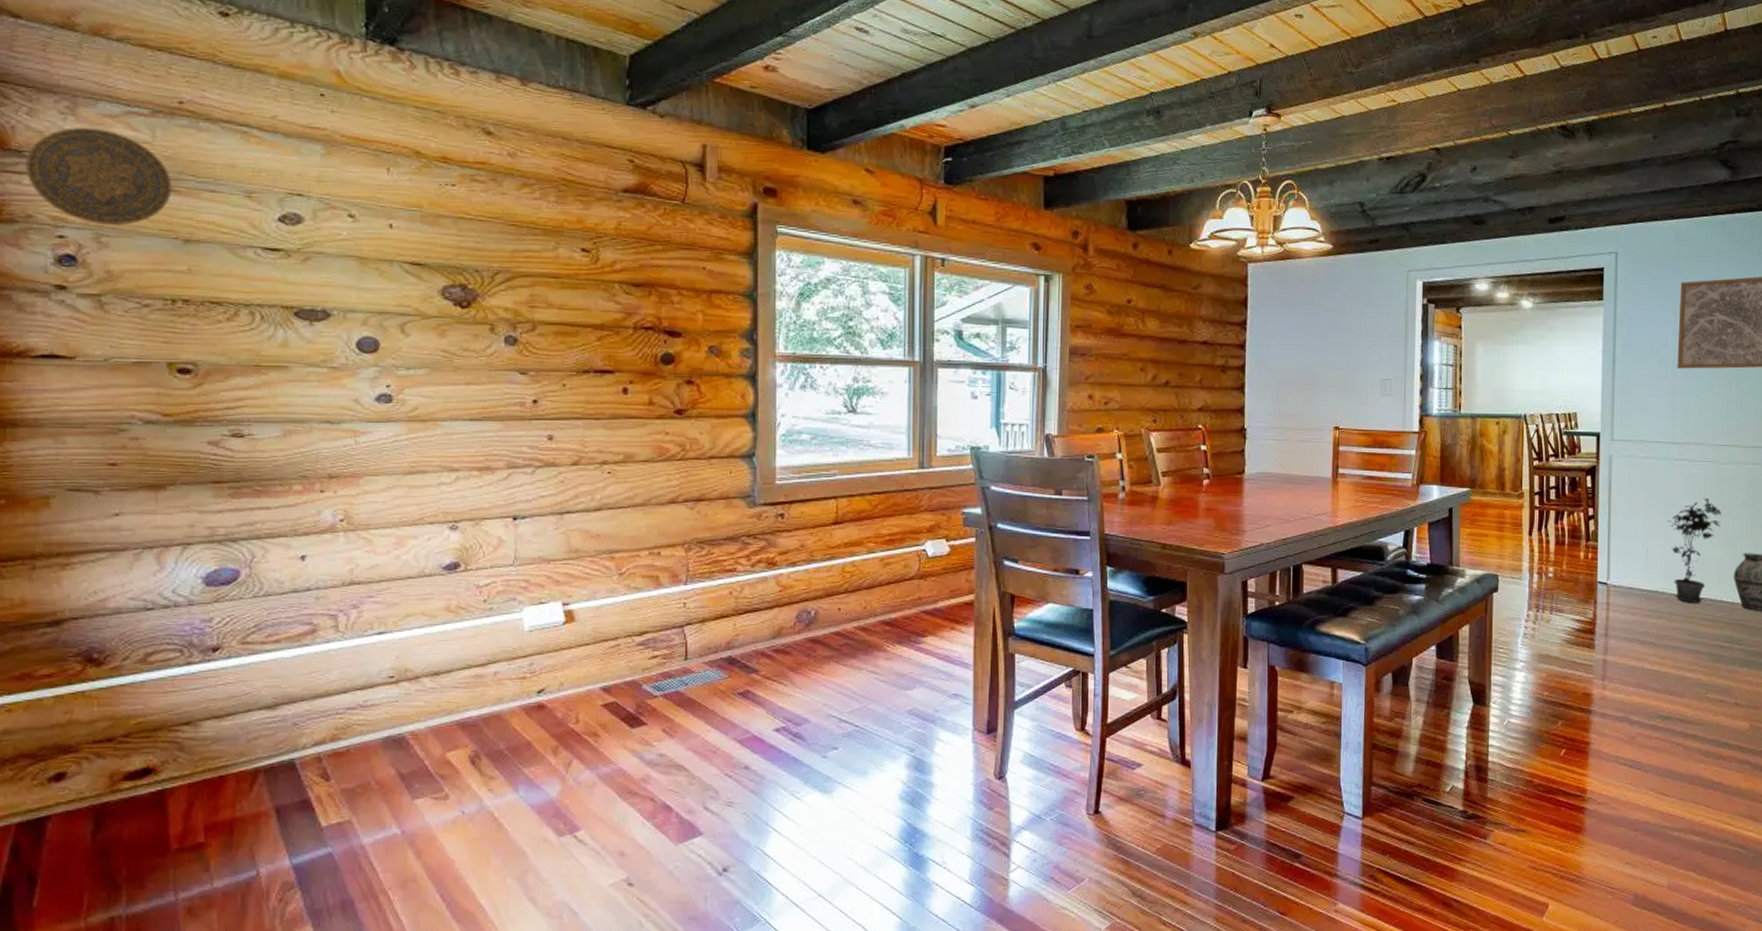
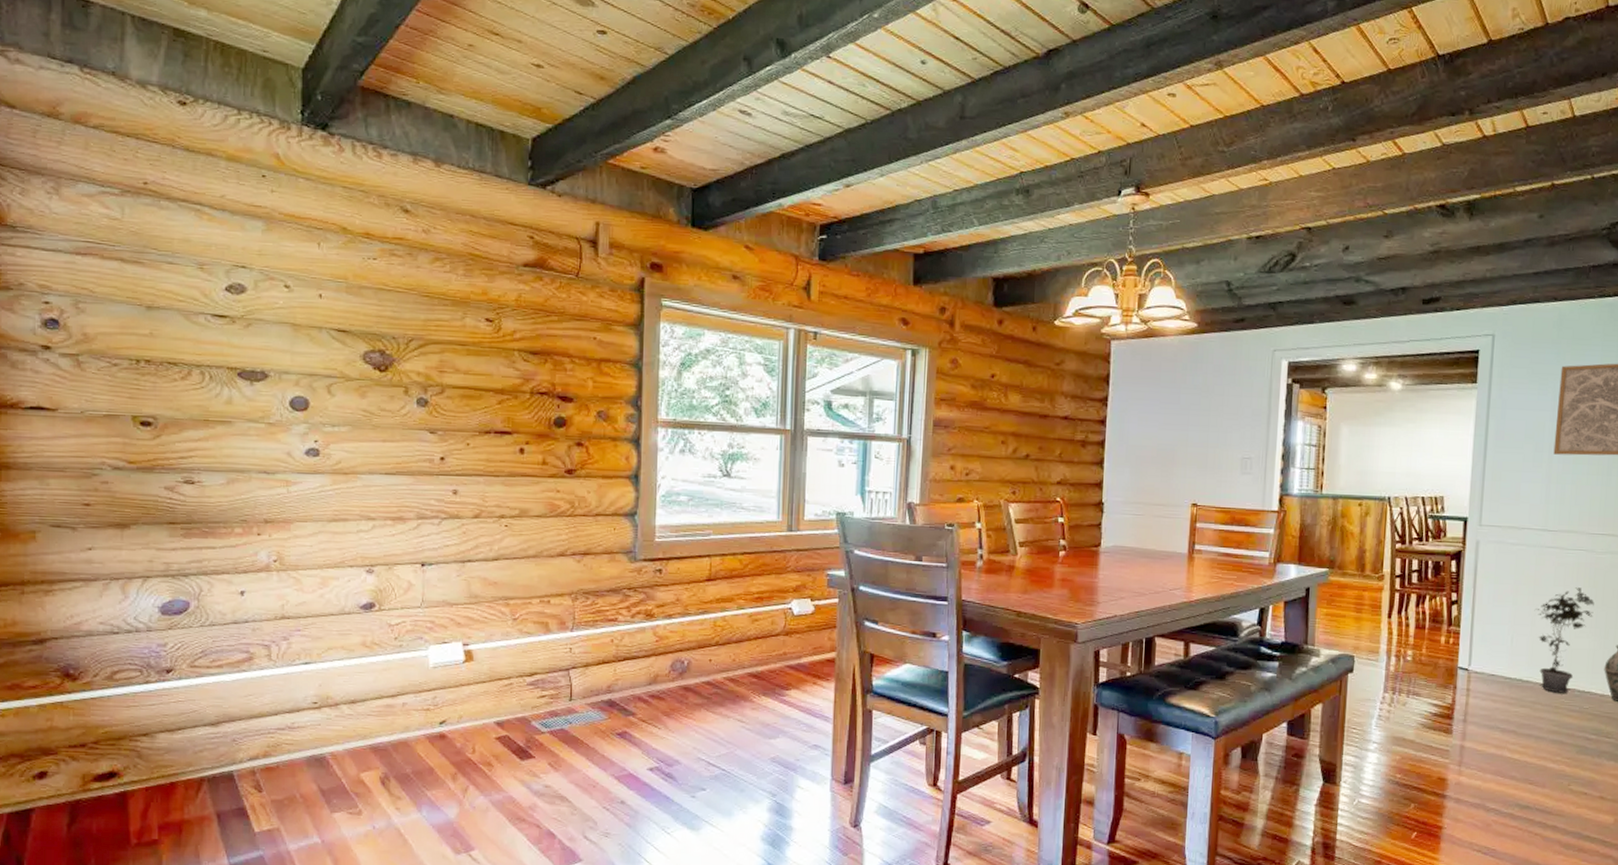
decorative plate: present [26,127,172,226] -> none [19,205,138,294]

